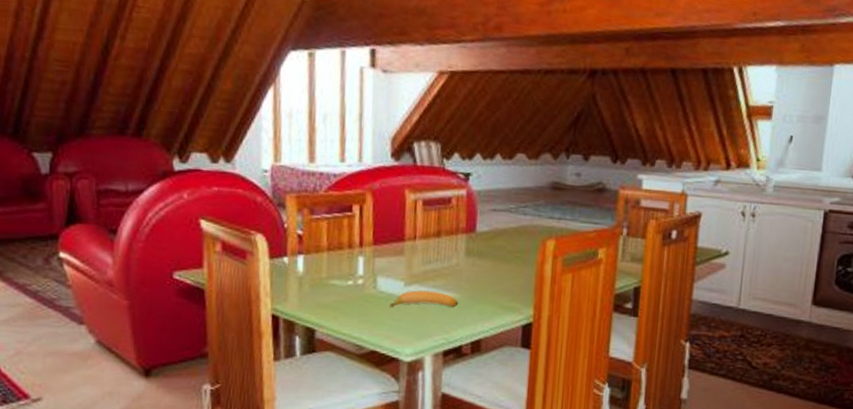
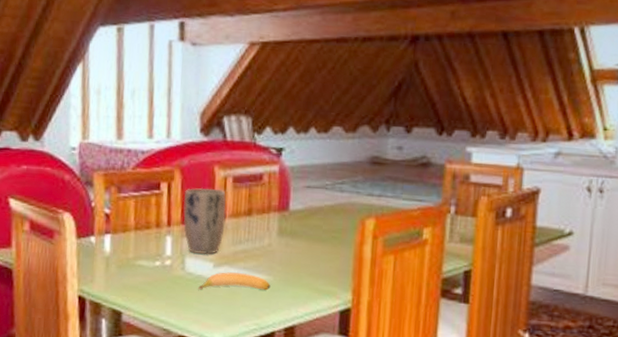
plant pot: none [374,210,417,274] -> present [183,187,227,255]

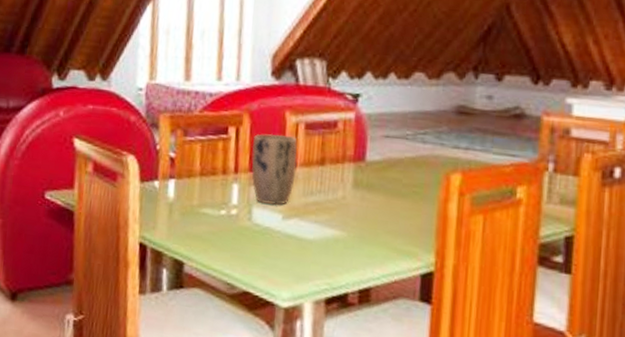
banana: present [198,272,271,291] -> none [265,225,344,247]

